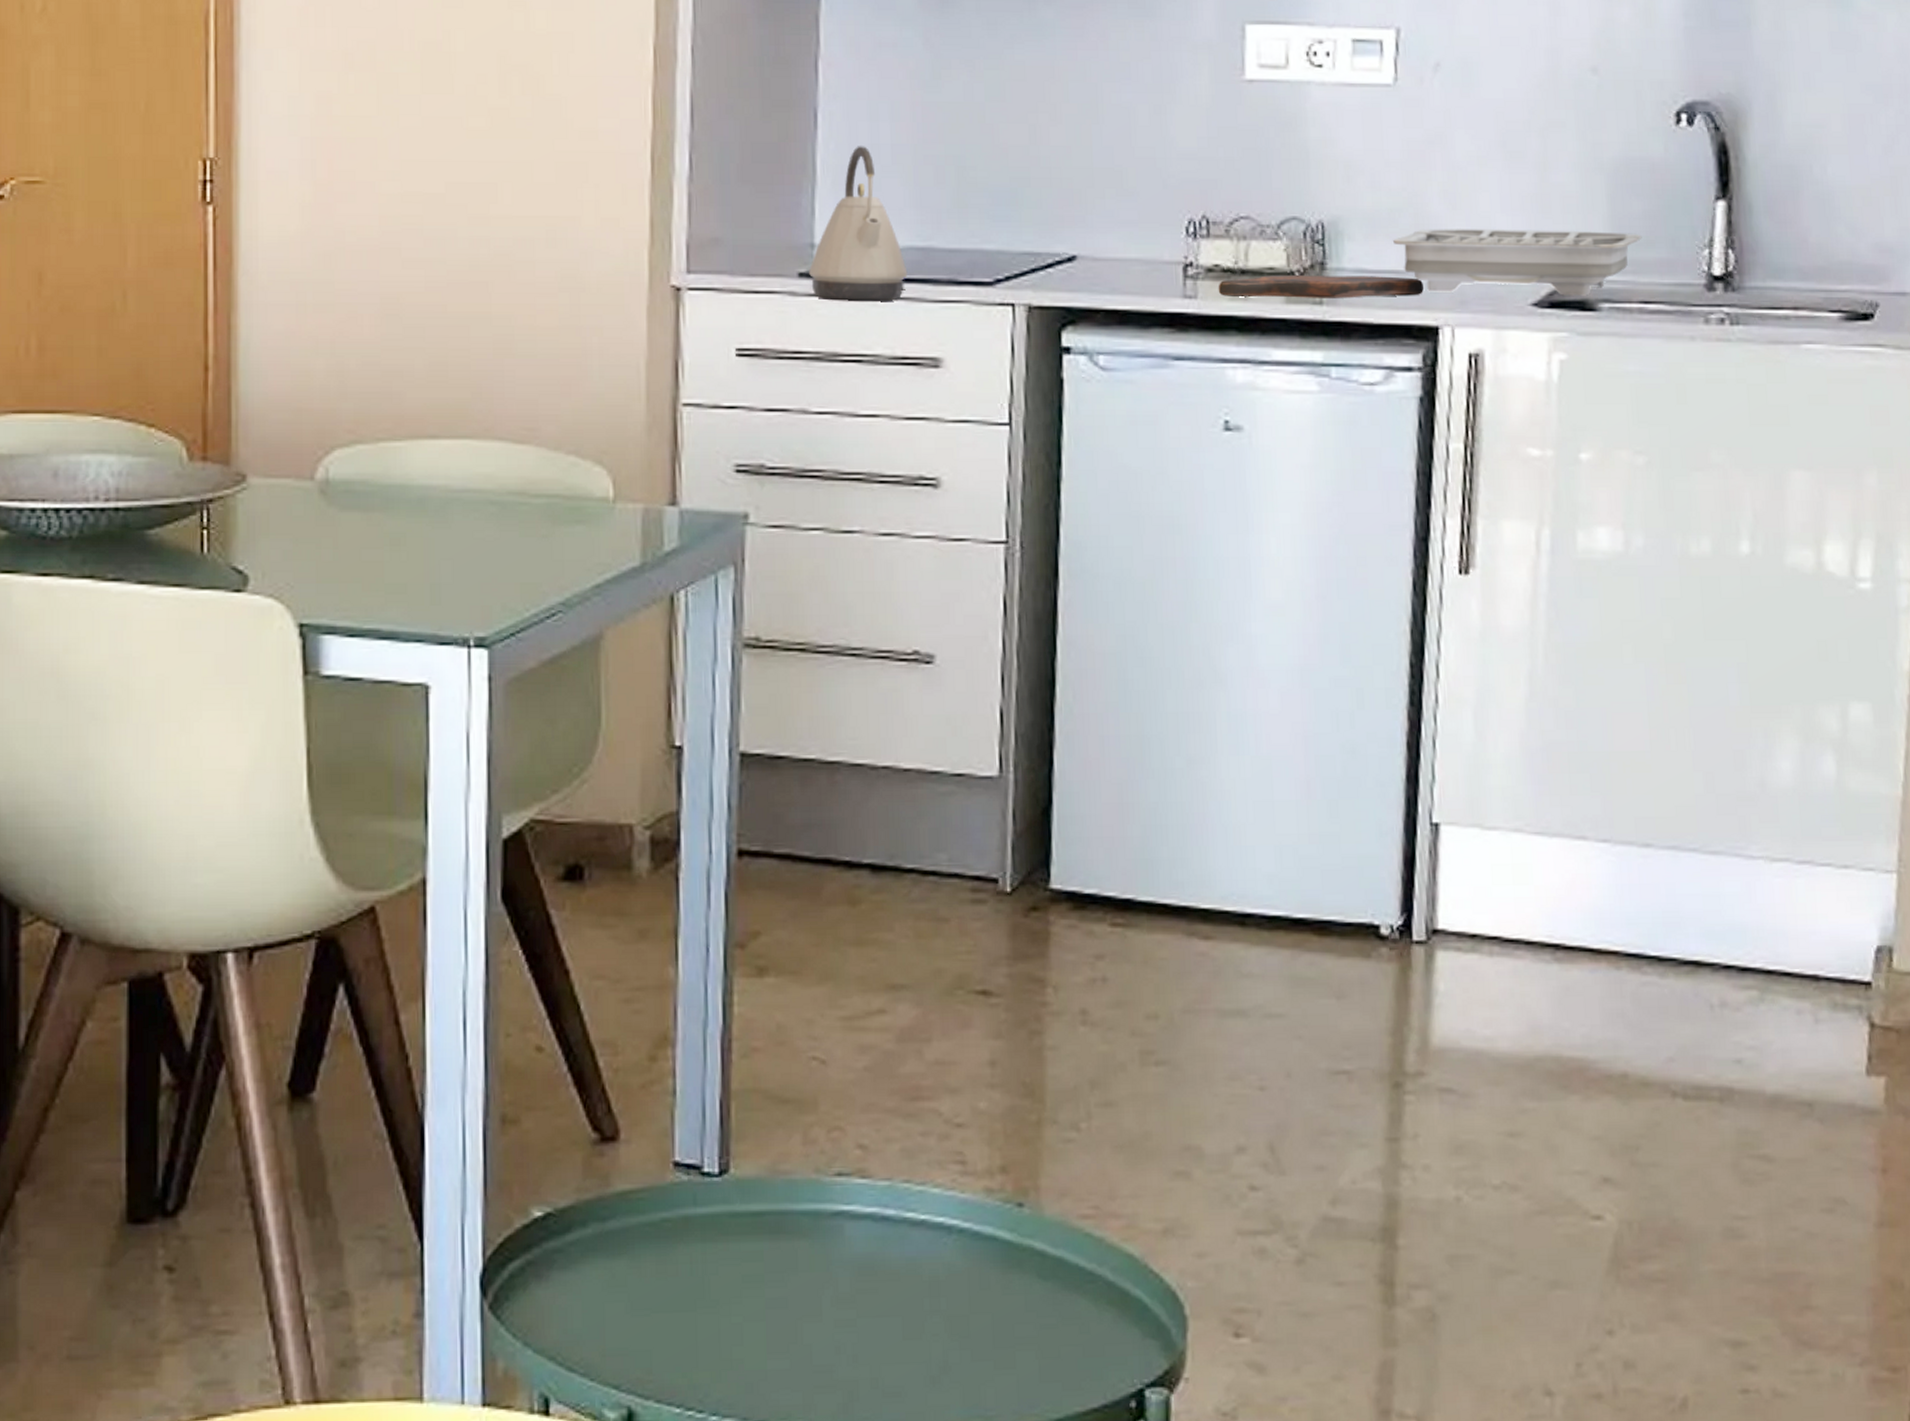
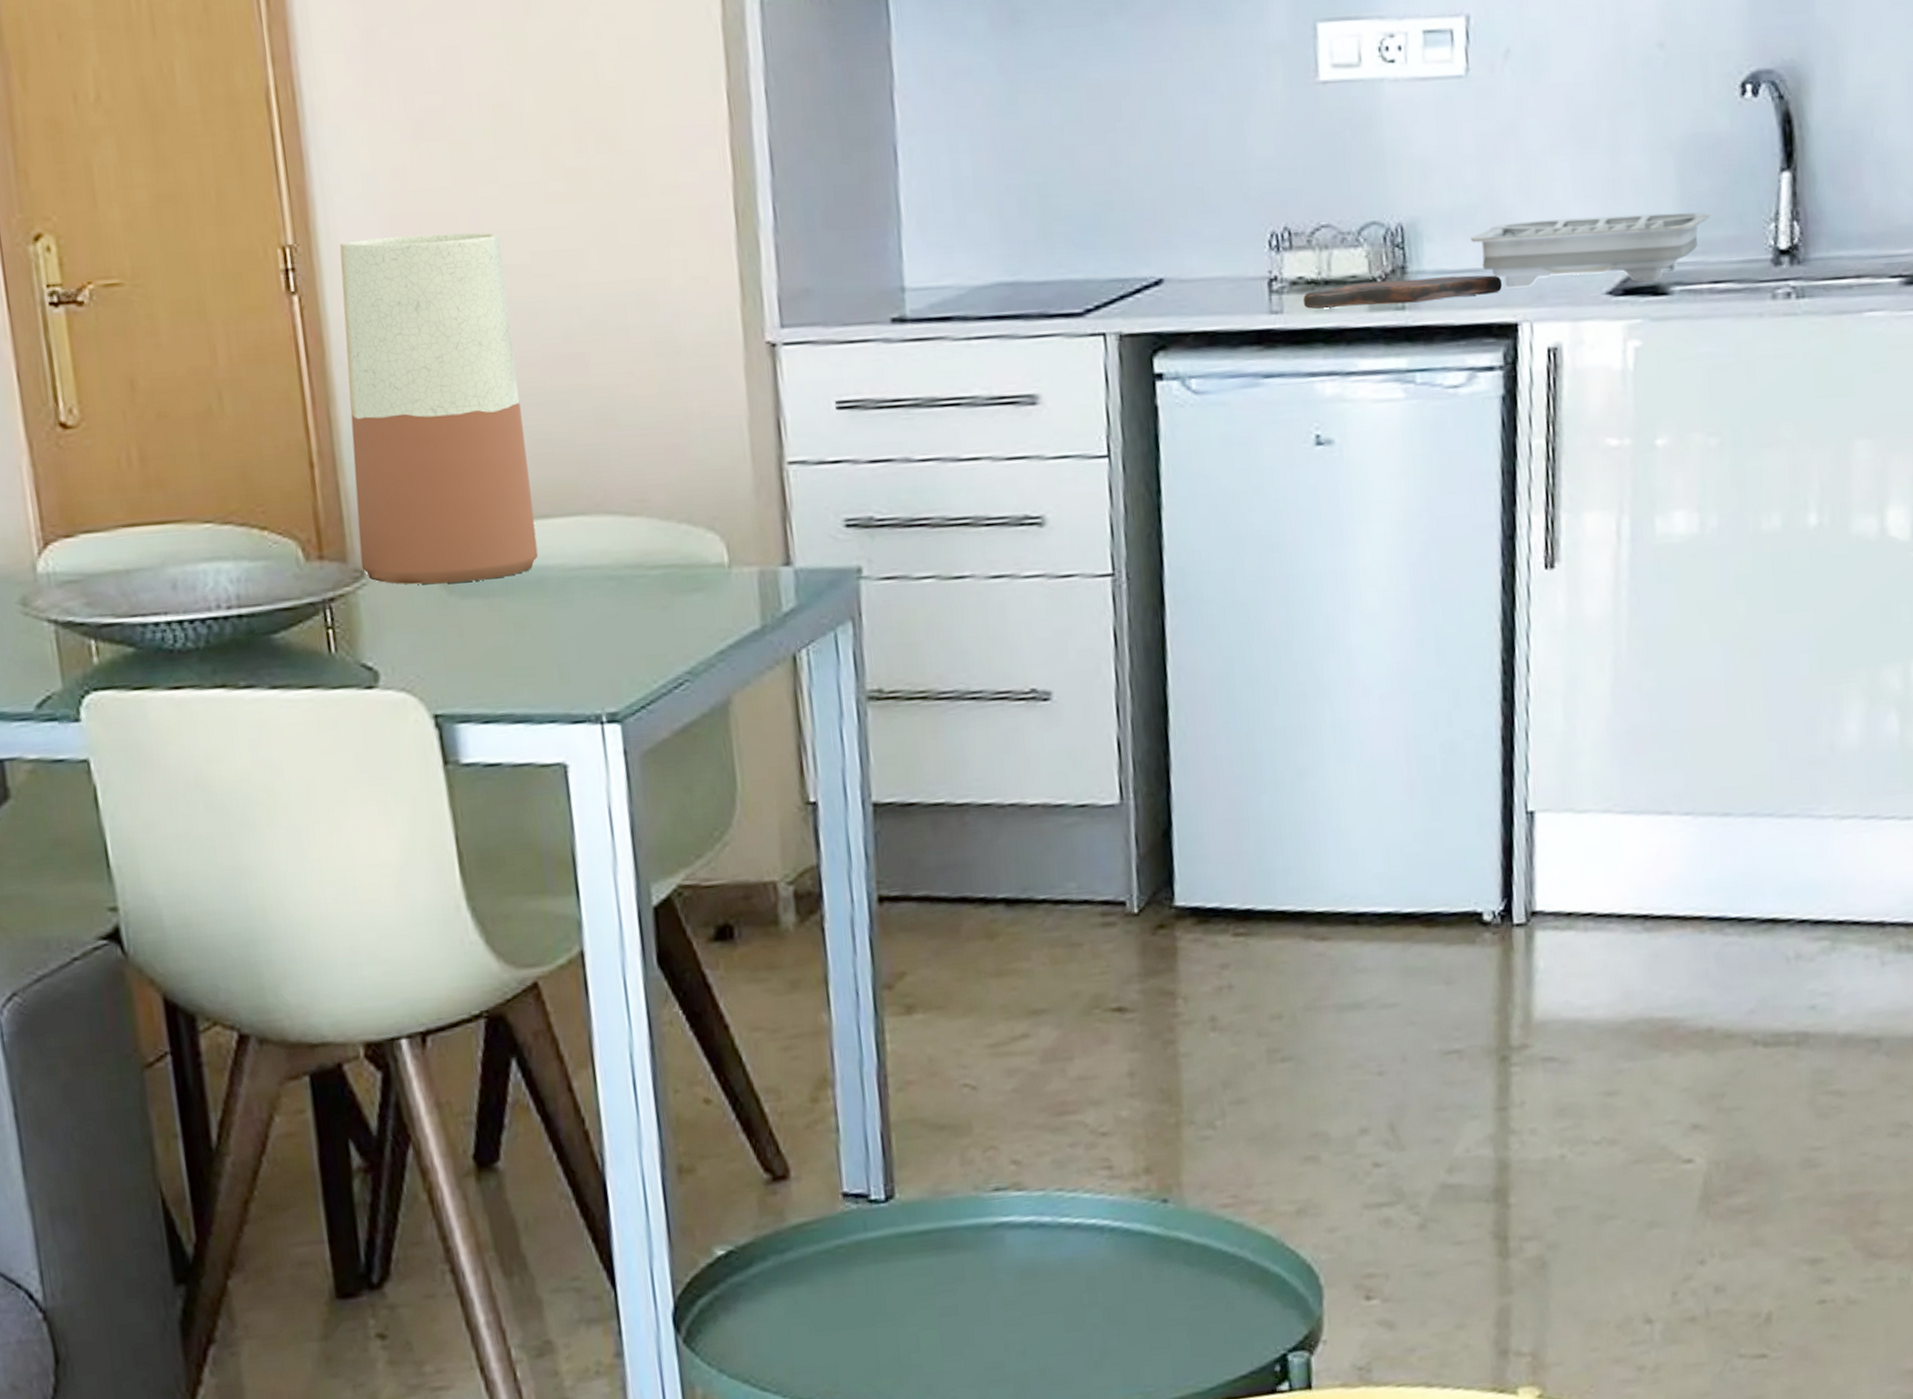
vase: none [243,157,422,494] -> present [339,232,539,585]
kettle: present [809,146,908,303] -> none [901,181,999,346]

